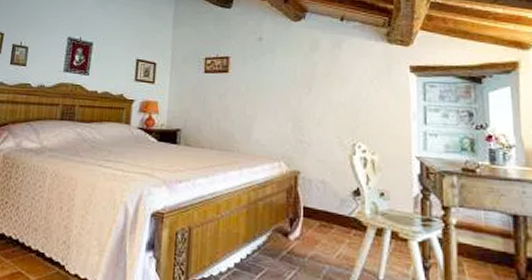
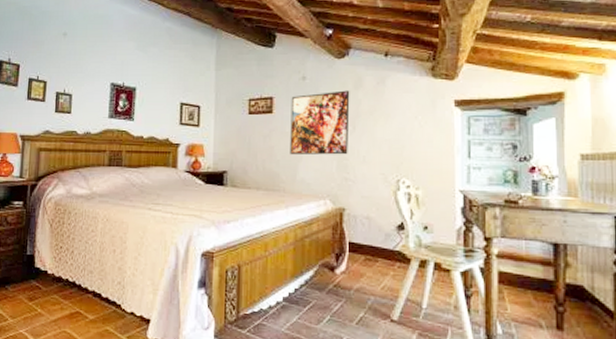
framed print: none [245,52,306,117] -> present [290,90,350,155]

